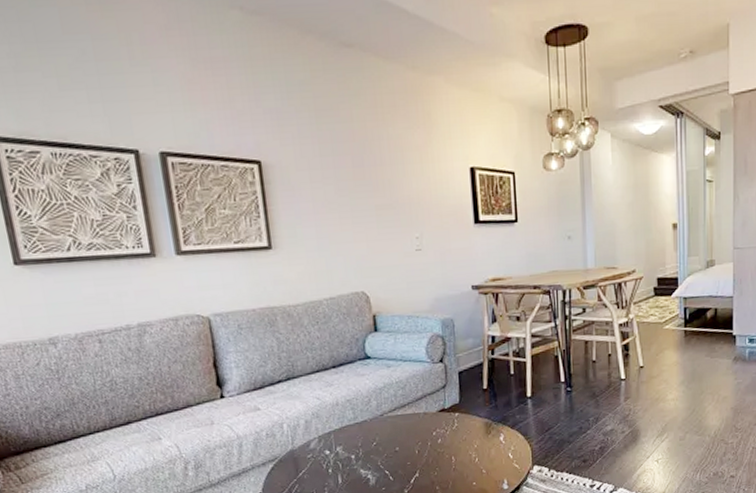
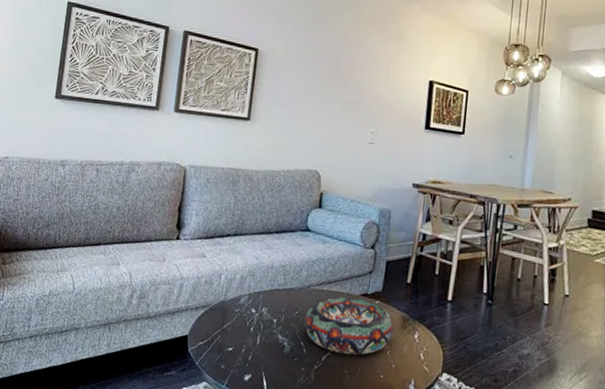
decorative bowl: none [384,415,479,473] -> present [304,296,394,355]

